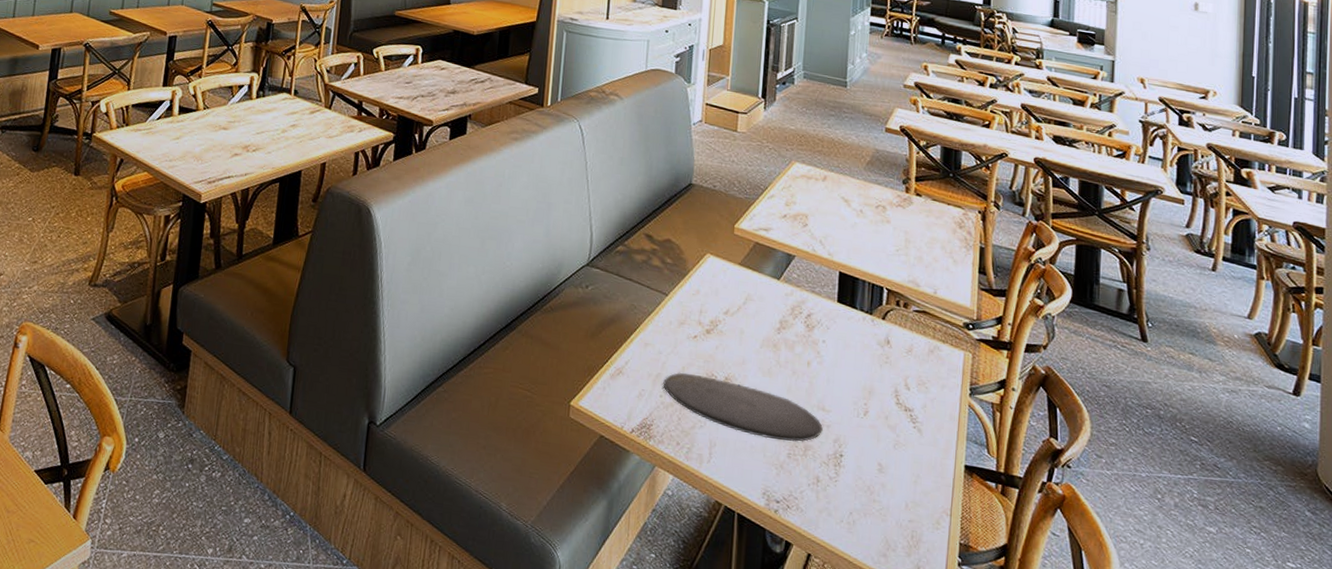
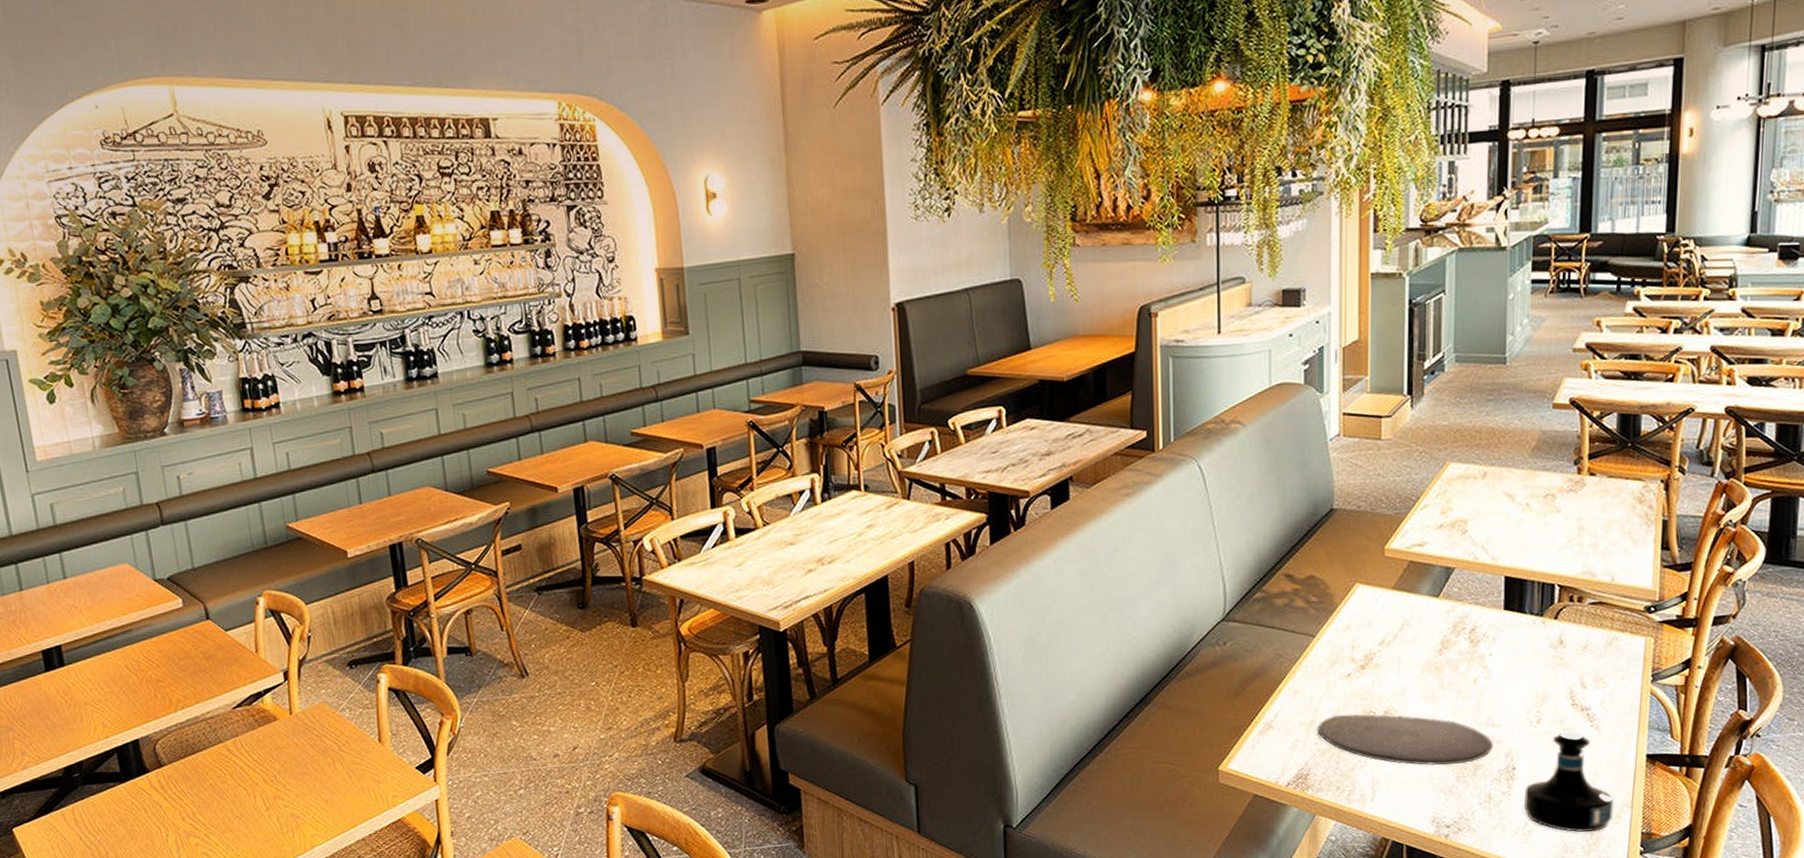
tequila bottle: none [849,428,934,534] -> present [1523,731,1614,833]

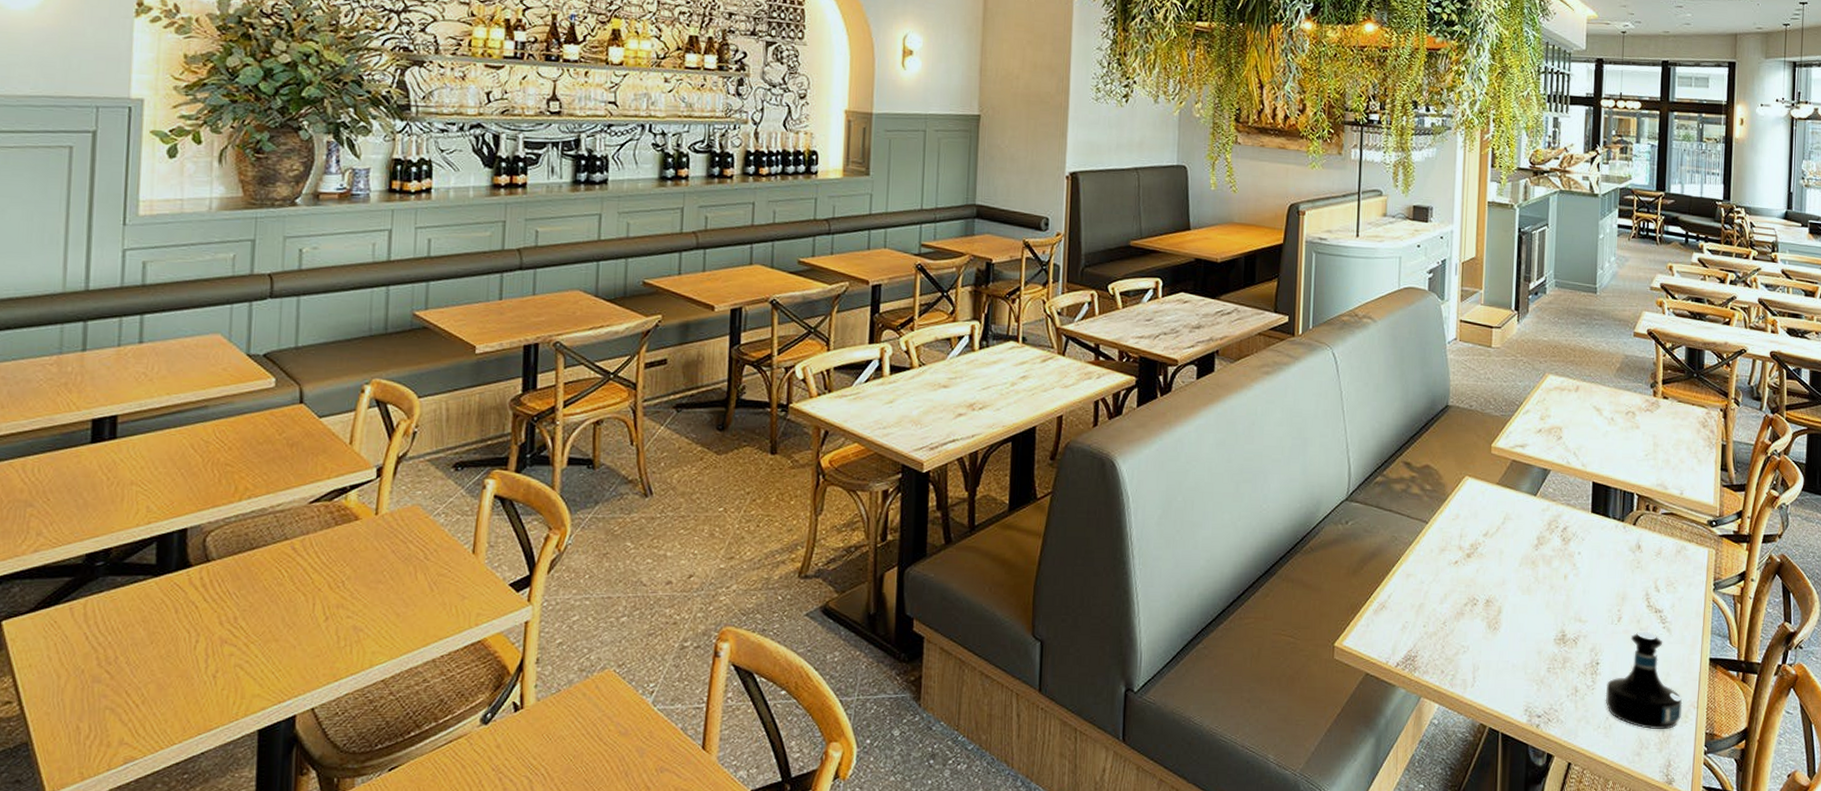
plate: present [1317,714,1493,766] -> none [1426,599,1580,656]

